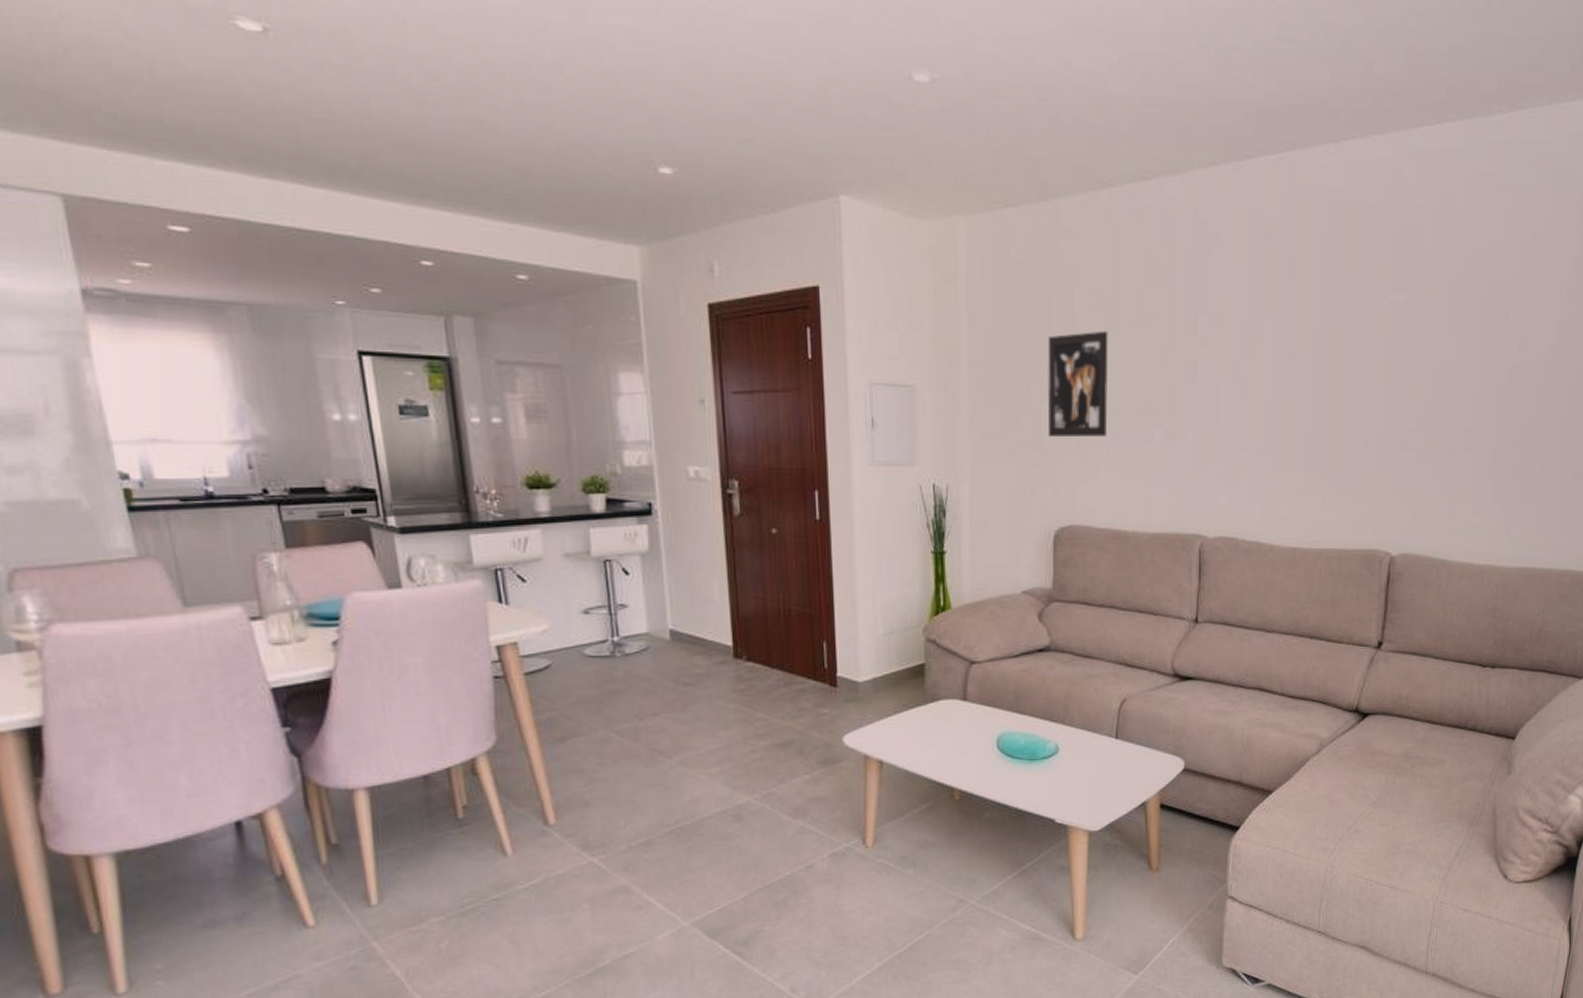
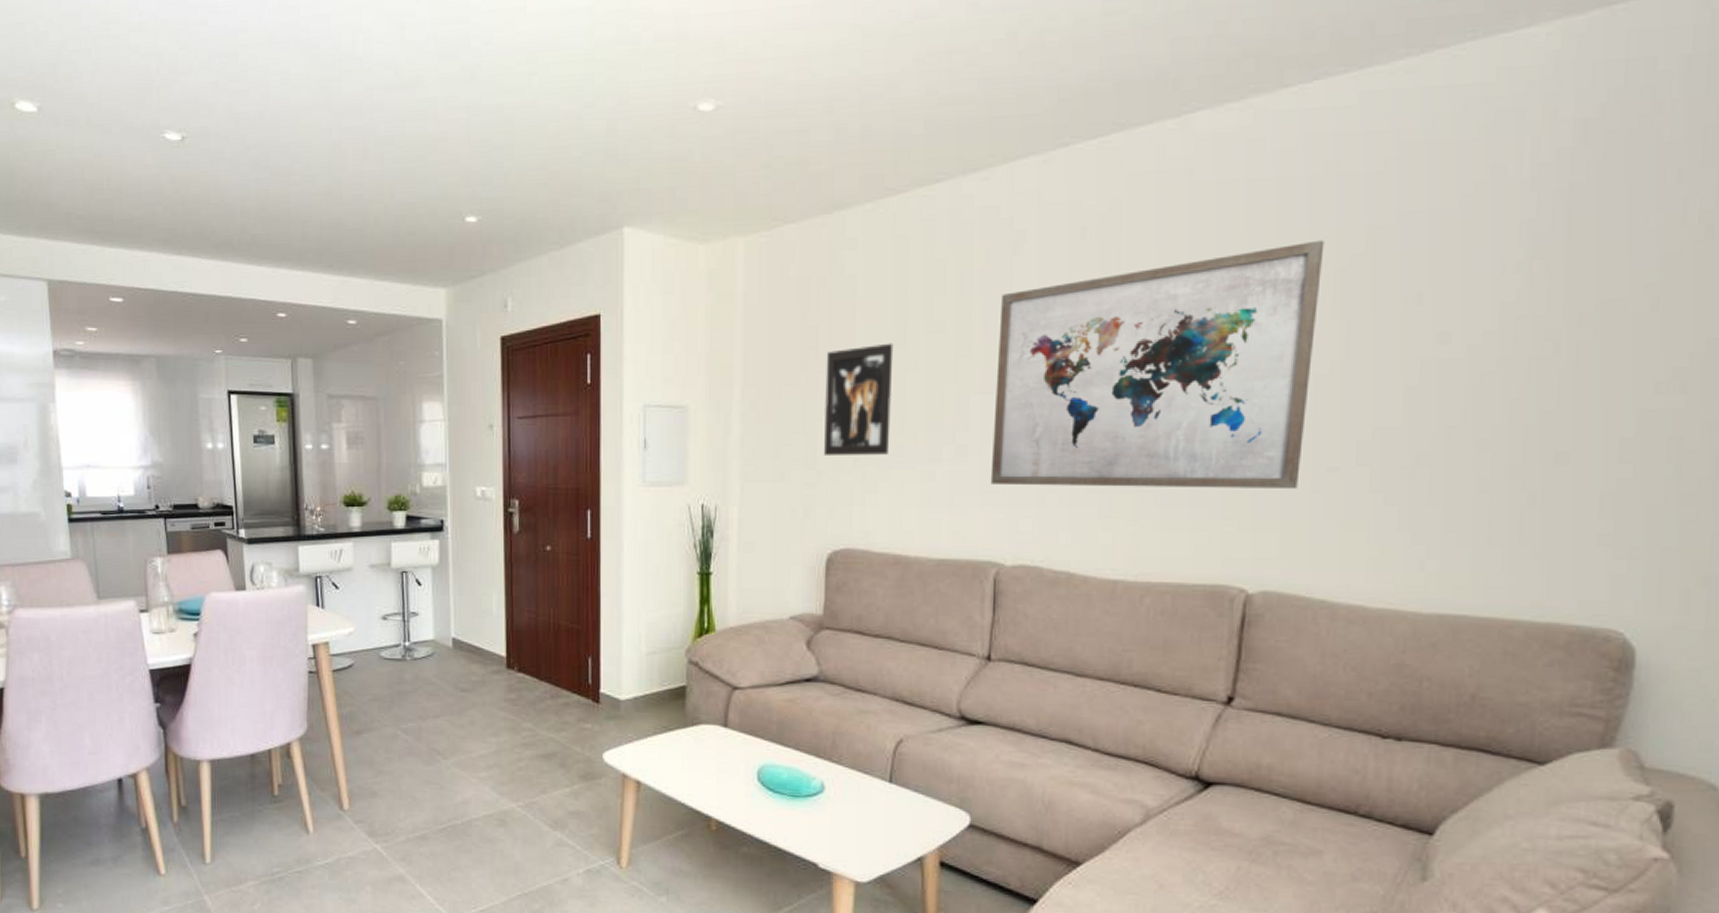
wall art: none [1194,261,1444,469] -> present [990,240,1325,490]

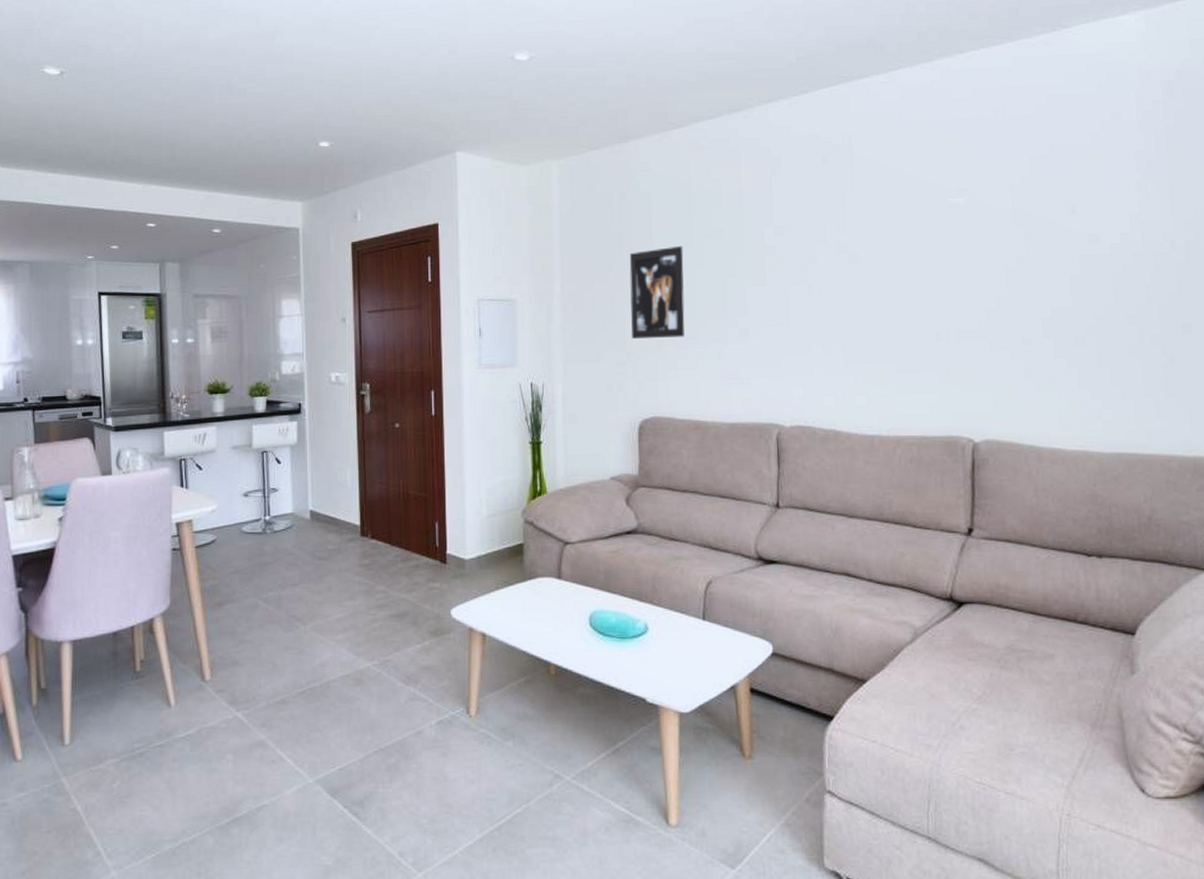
wall art: present [990,240,1325,490] -> none [765,166,1003,360]

